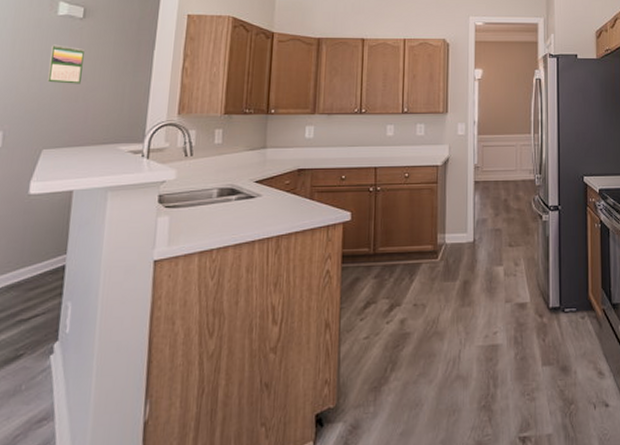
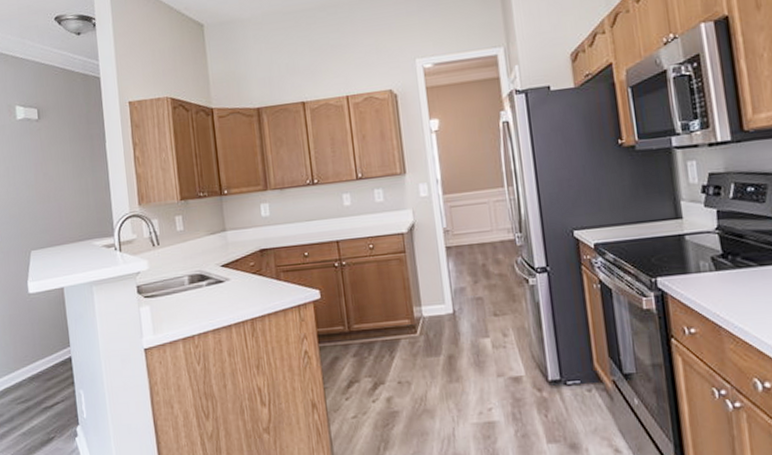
calendar: present [47,44,84,84] -> none [18,148,49,187]

